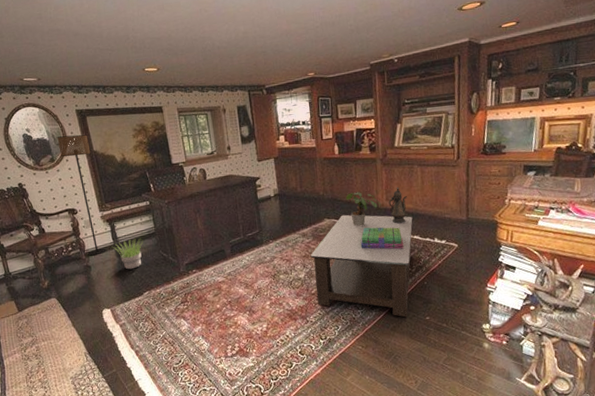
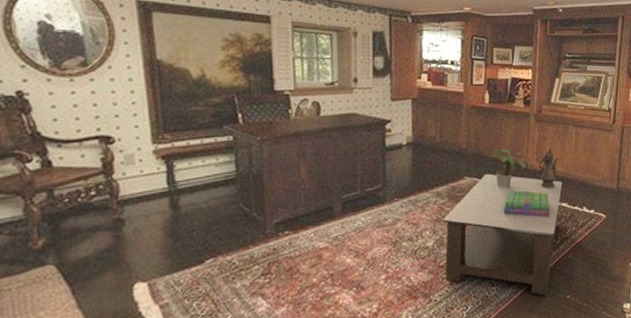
floor lamp: present [57,134,106,256] -> none [98,32,154,205]
potted plant: present [114,238,144,270] -> none [168,184,216,227]

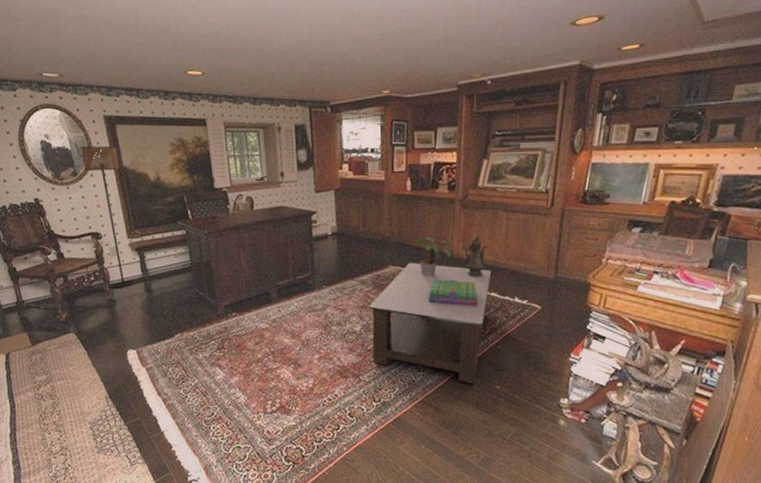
floor lamp: none [98,32,154,205] -> present [81,145,134,288]

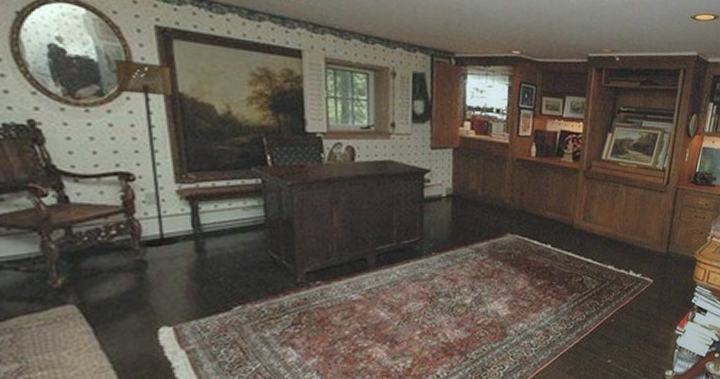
coffee table: present [369,262,492,385] -> none [482,231,610,359]
potted plant: present [415,237,456,277] -> none [536,206,576,247]
stack of books: present [428,278,478,307] -> none [545,249,595,279]
ewer: present [465,234,487,277] -> none [585,206,607,249]

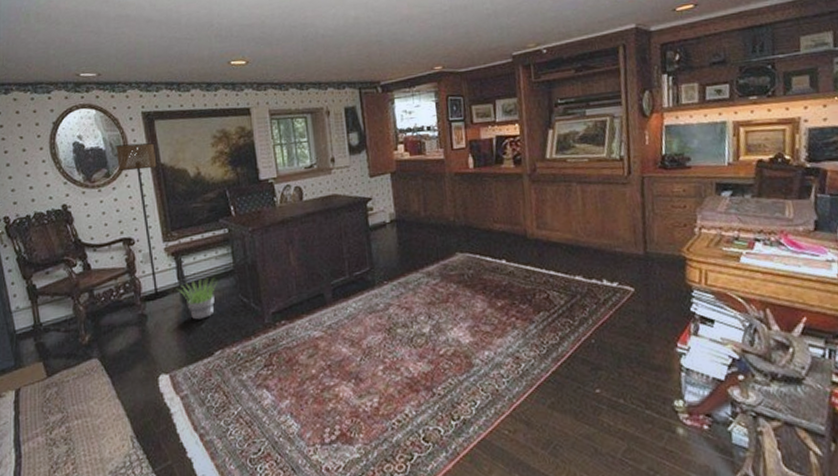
potted plant: none [193,229,244,272] -> present [179,277,218,320]

